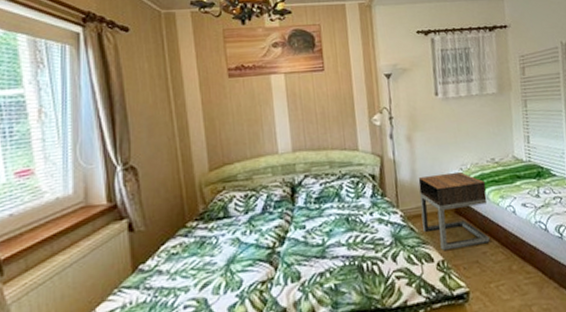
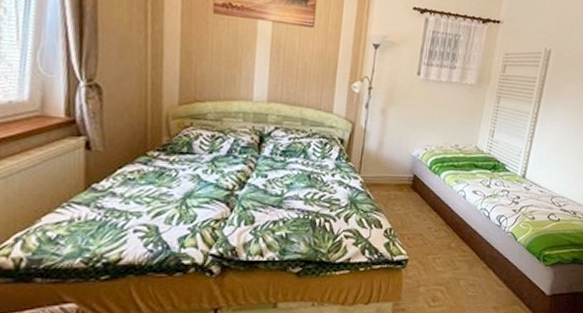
nightstand: present [418,171,490,250] -> none [379,150,445,220]

